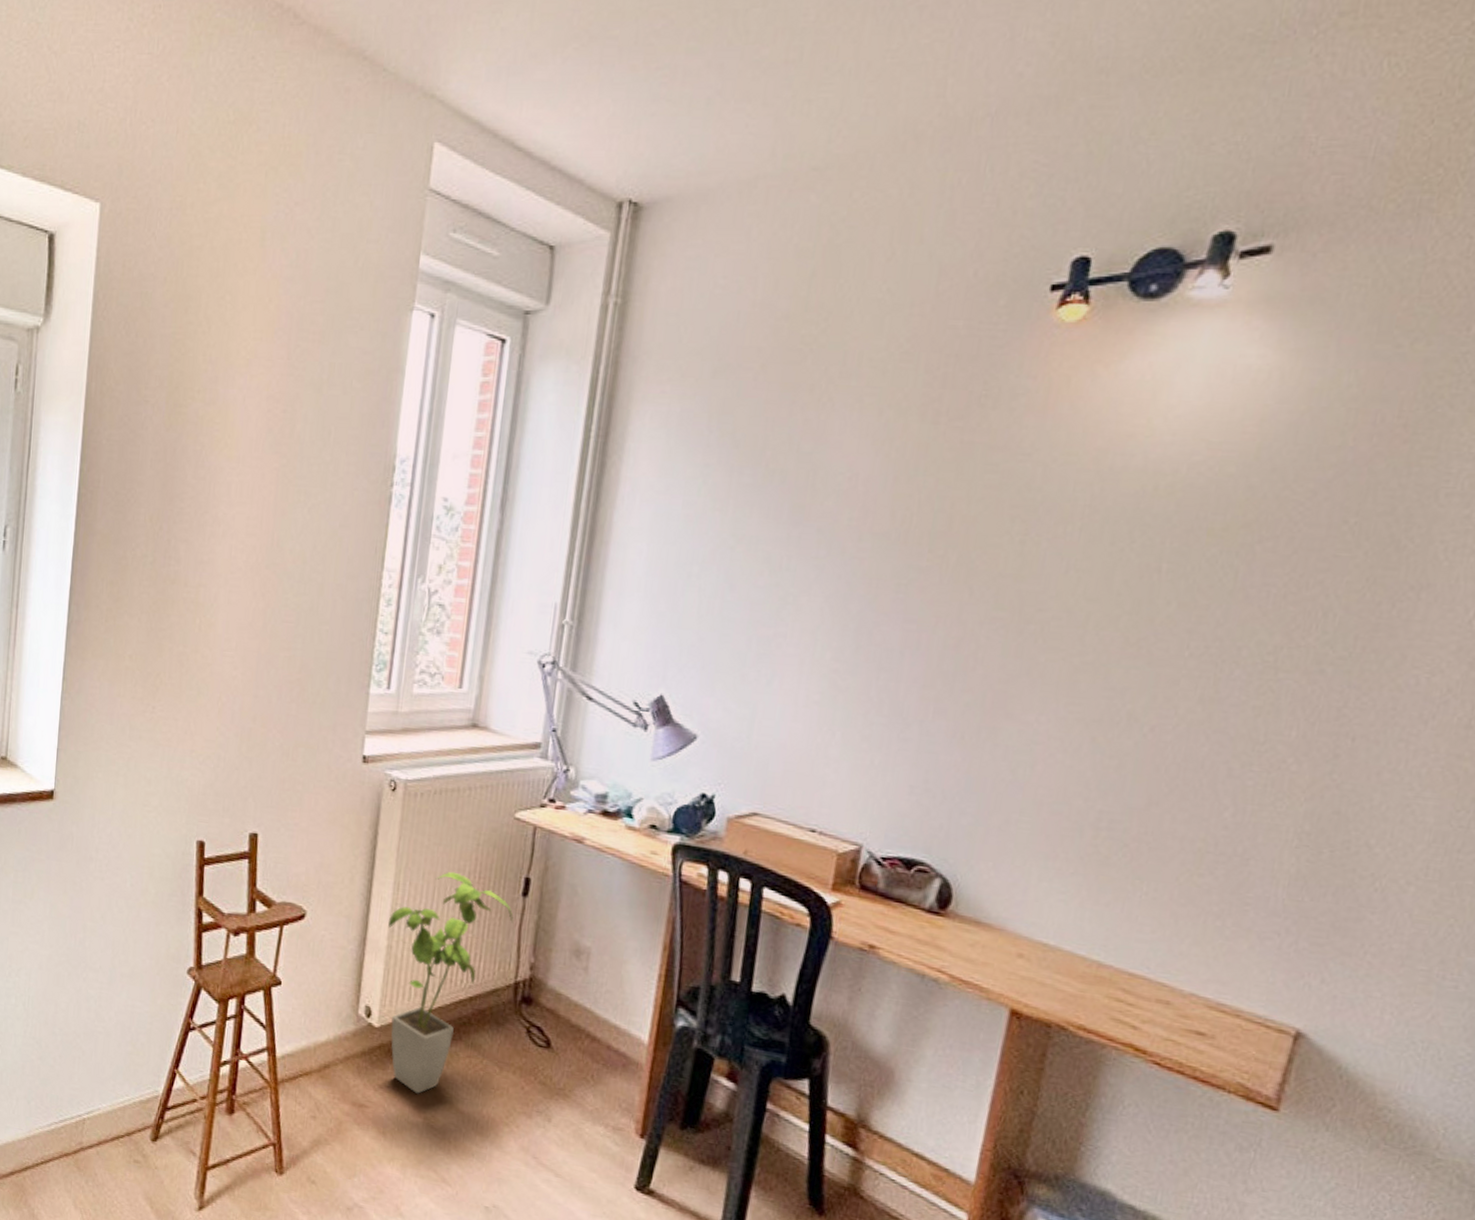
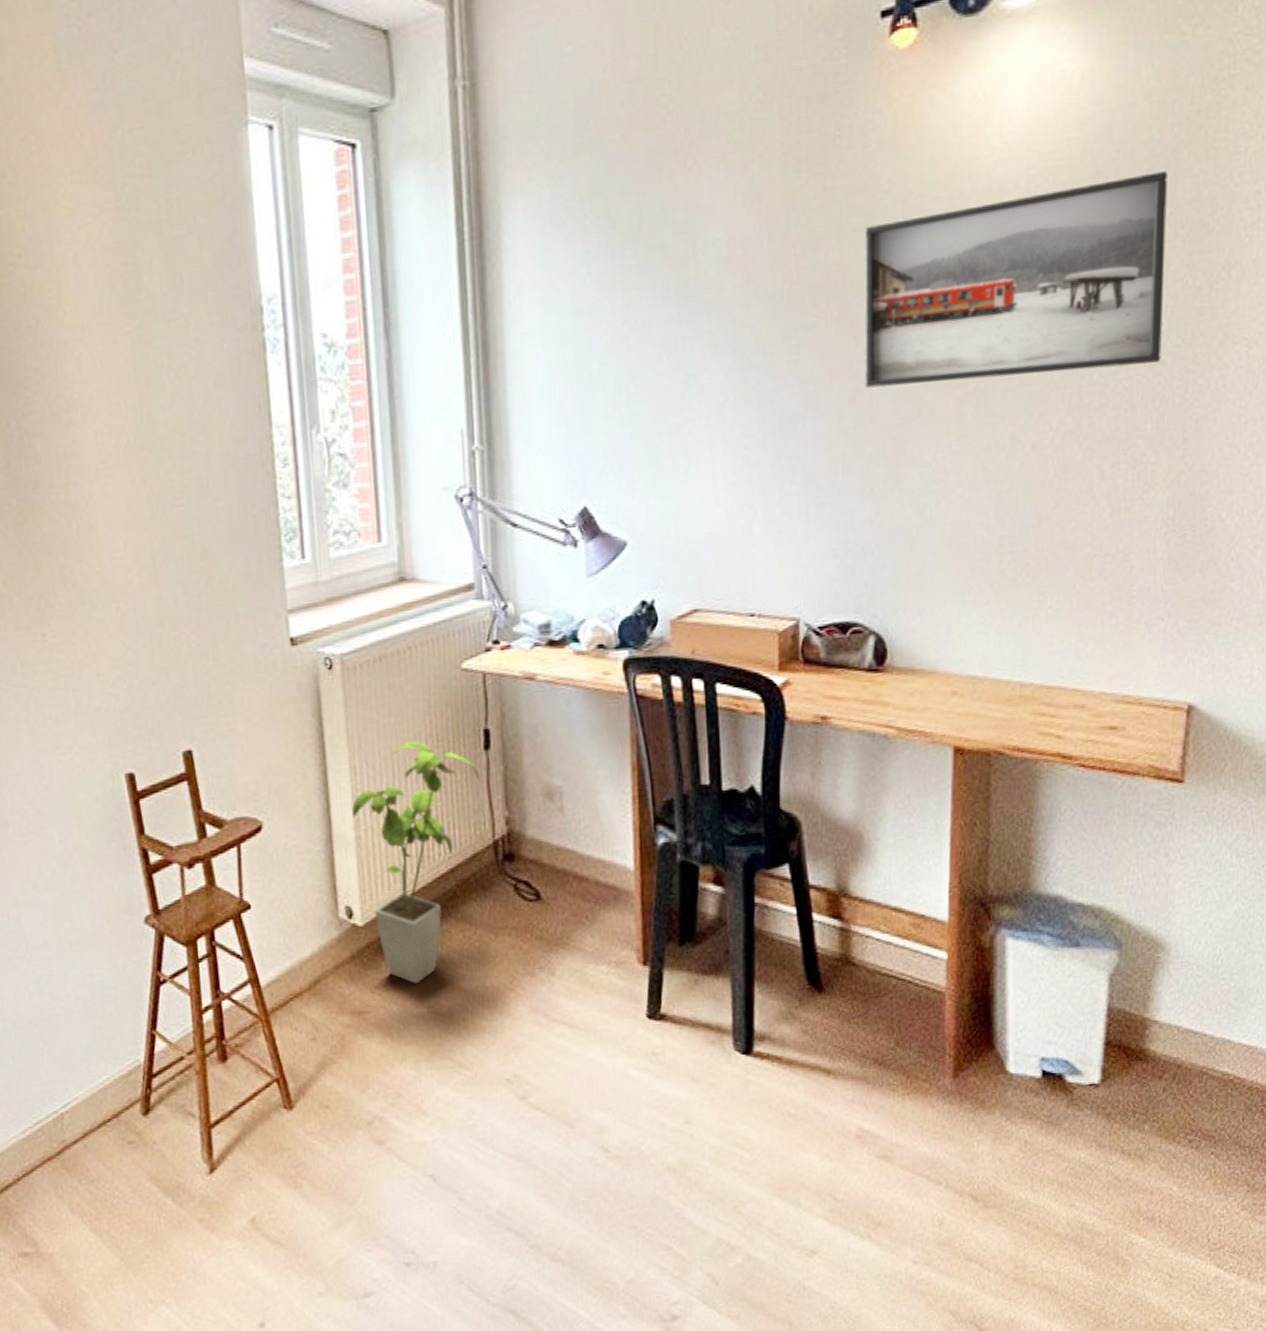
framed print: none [973,479,1358,670] -> present [864,171,1167,388]

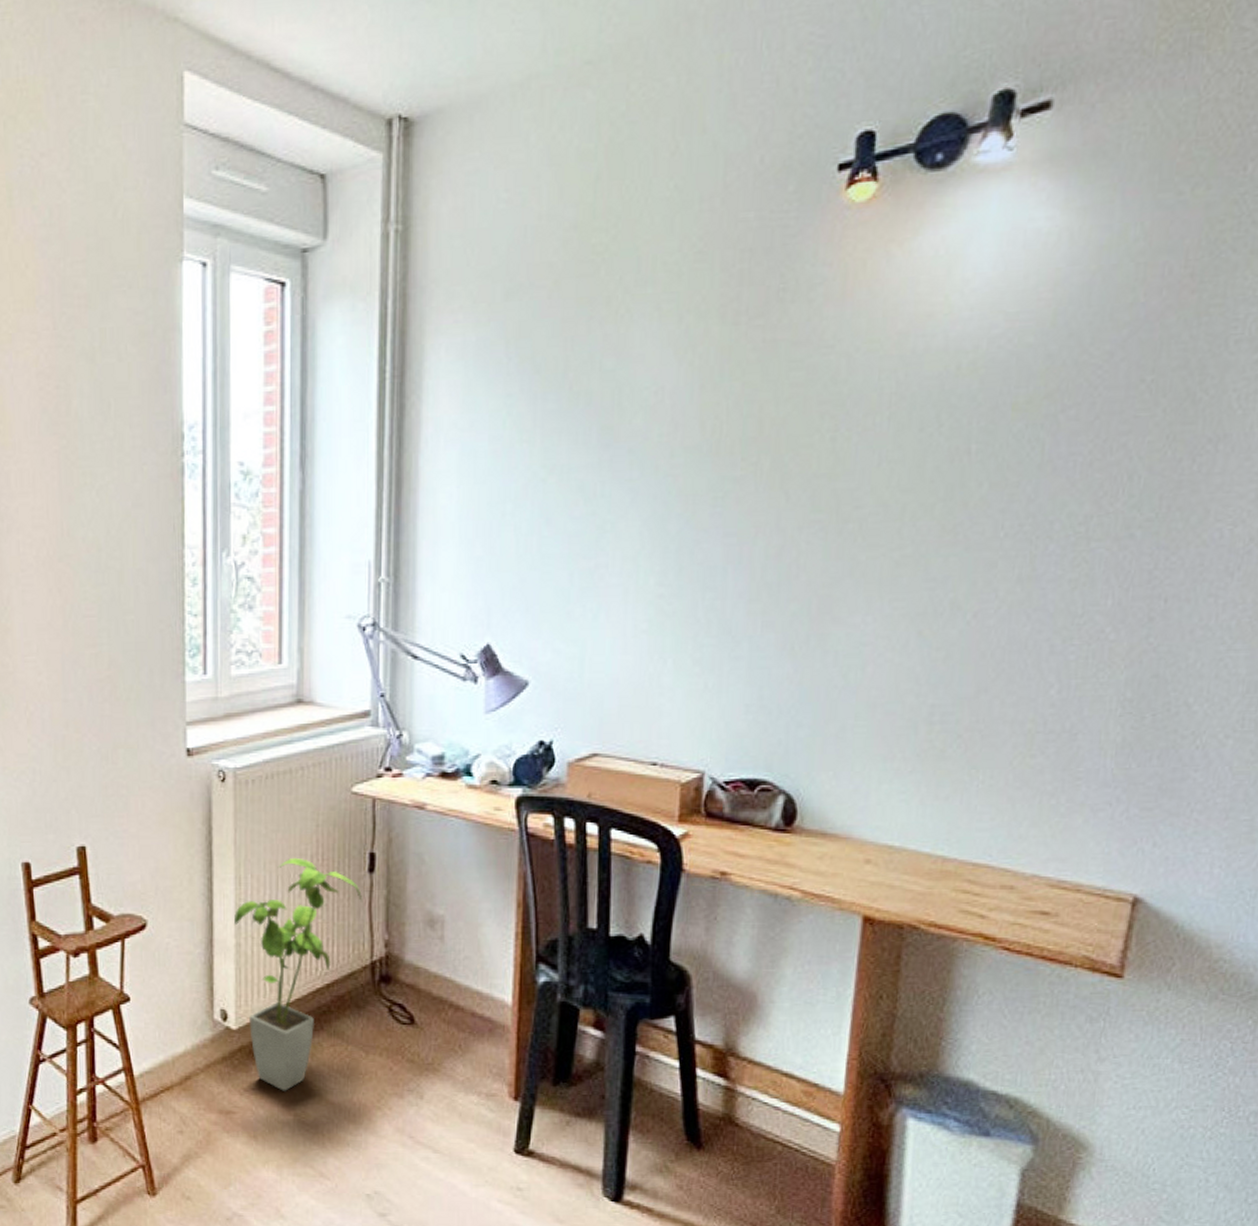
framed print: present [864,171,1167,388] -> none [793,336,1151,544]

